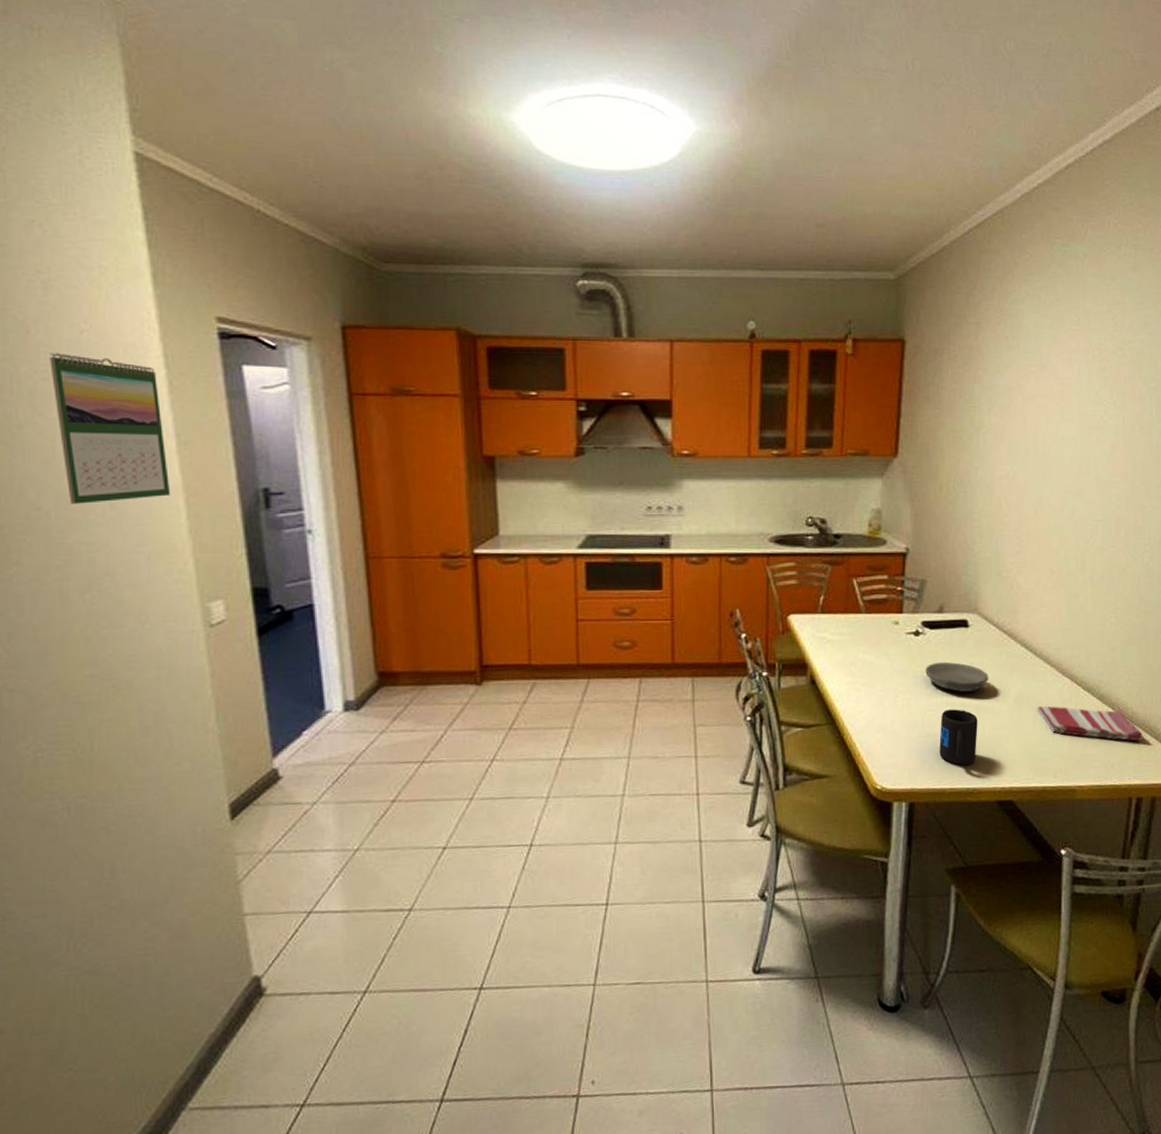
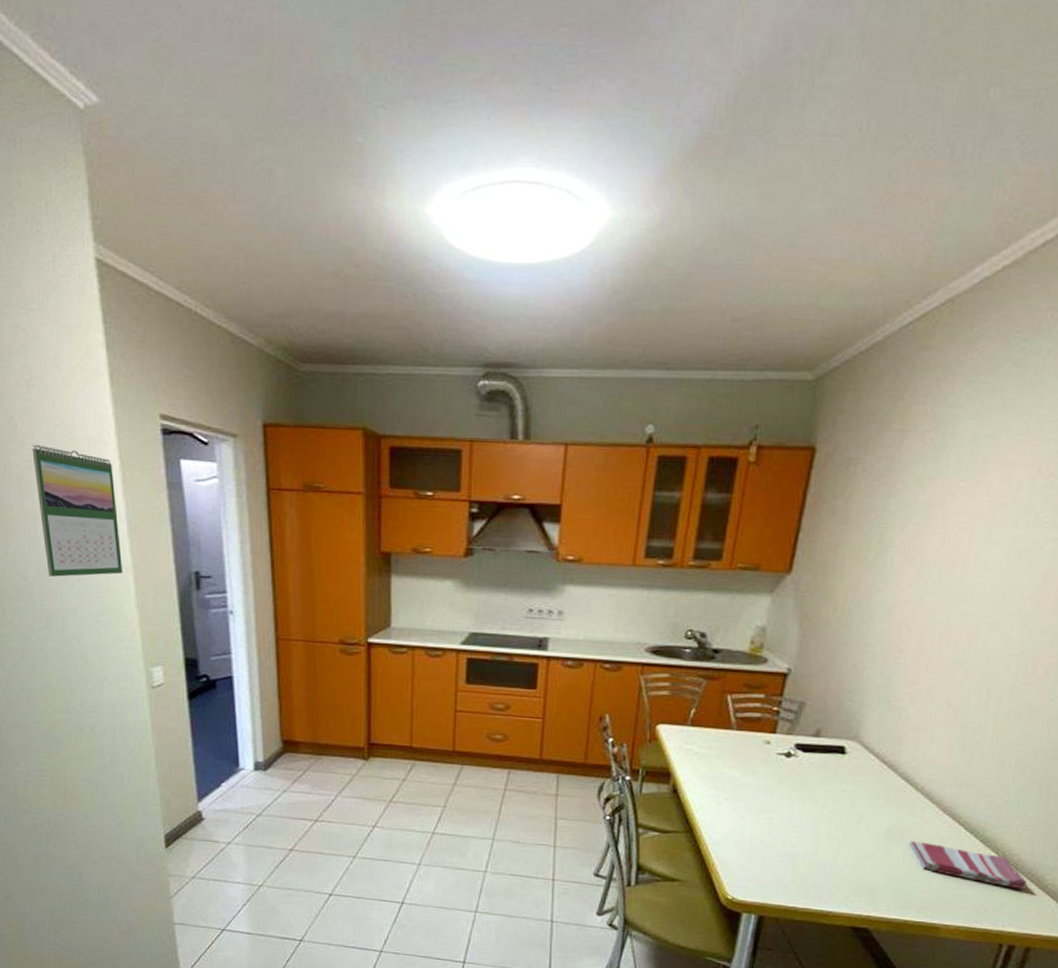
bowl: present [925,661,989,693] -> none [792,785,861,819]
mug: present [939,709,978,765] -> none [796,832,842,888]

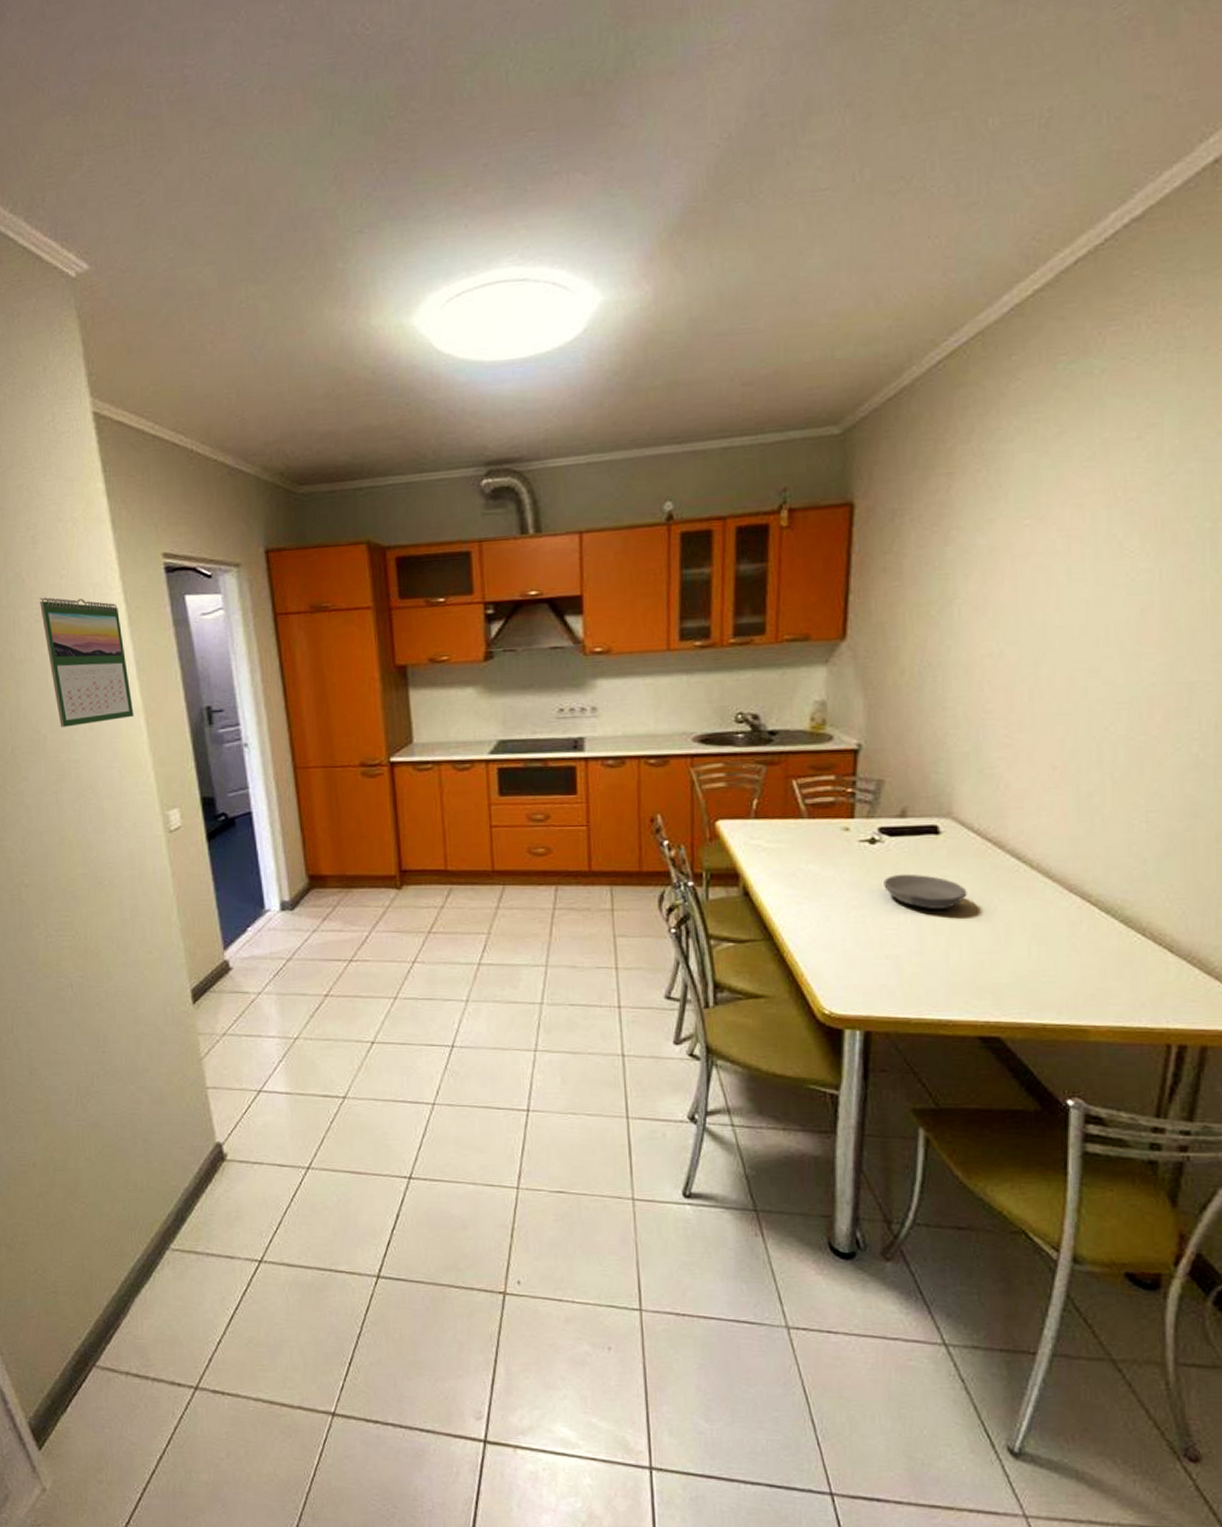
bowl: none [792,785,861,819] -> present [884,873,967,910]
dish towel: present [909,840,1027,890] -> none [1034,928,1188,976]

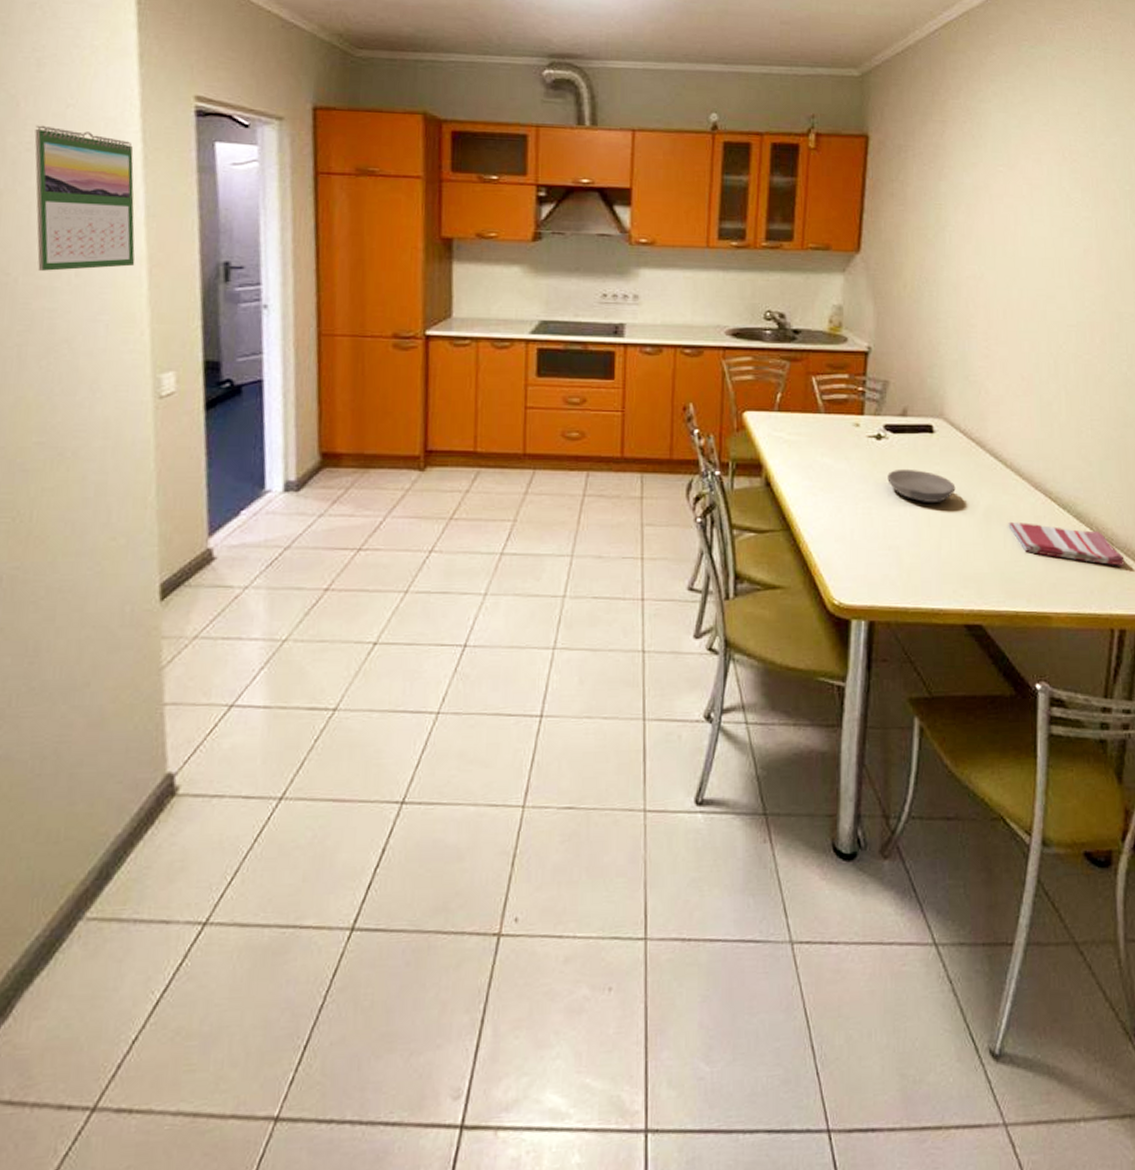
dish towel: none [1034,928,1188,976] -> present [1008,521,1125,566]

